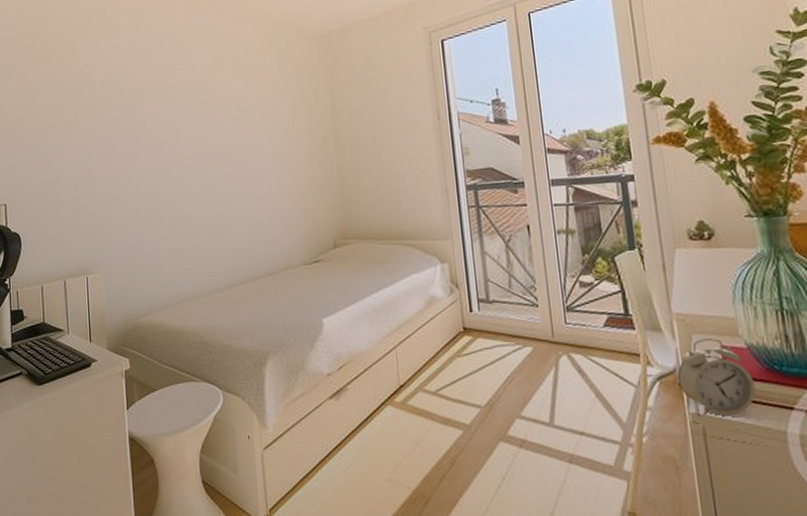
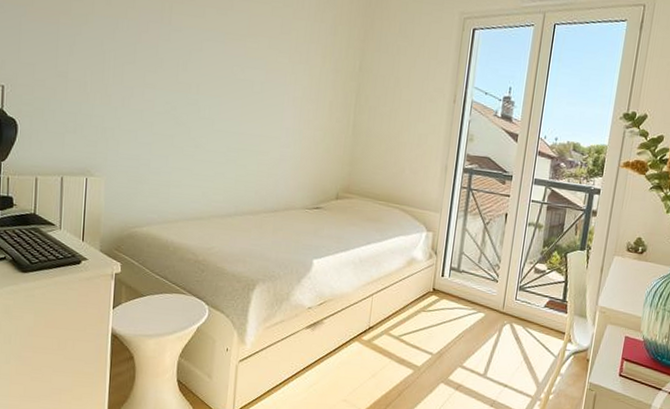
alarm clock: present [676,338,756,417] -> none [587,329,641,389]

